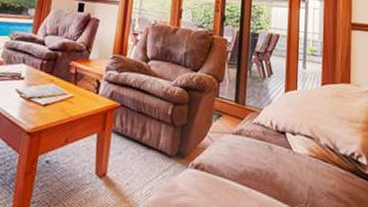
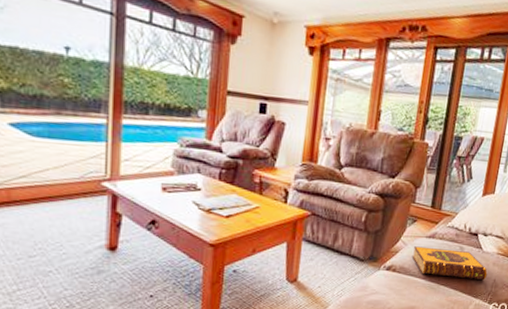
hardback book: none [219,143,302,187] -> present [411,246,488,281]

